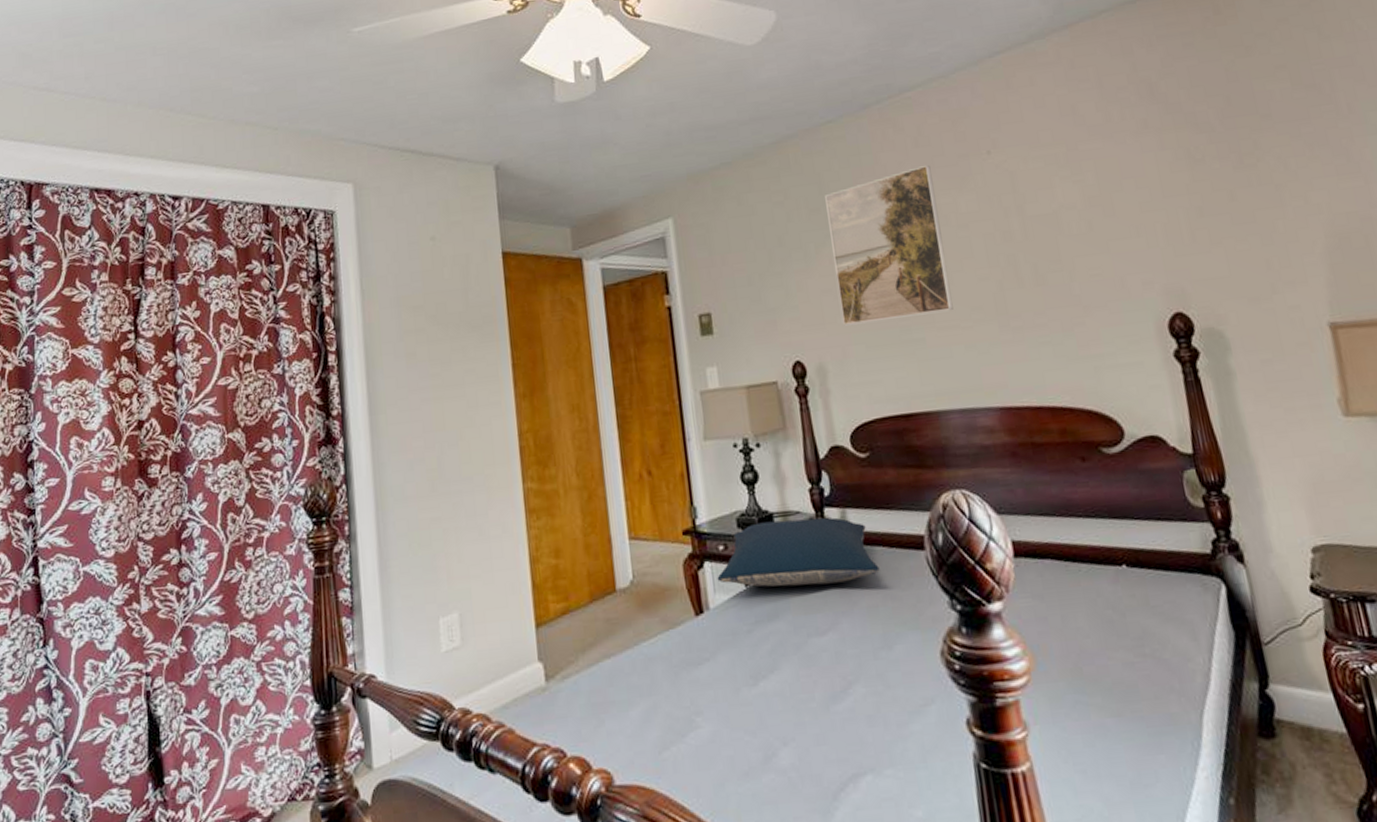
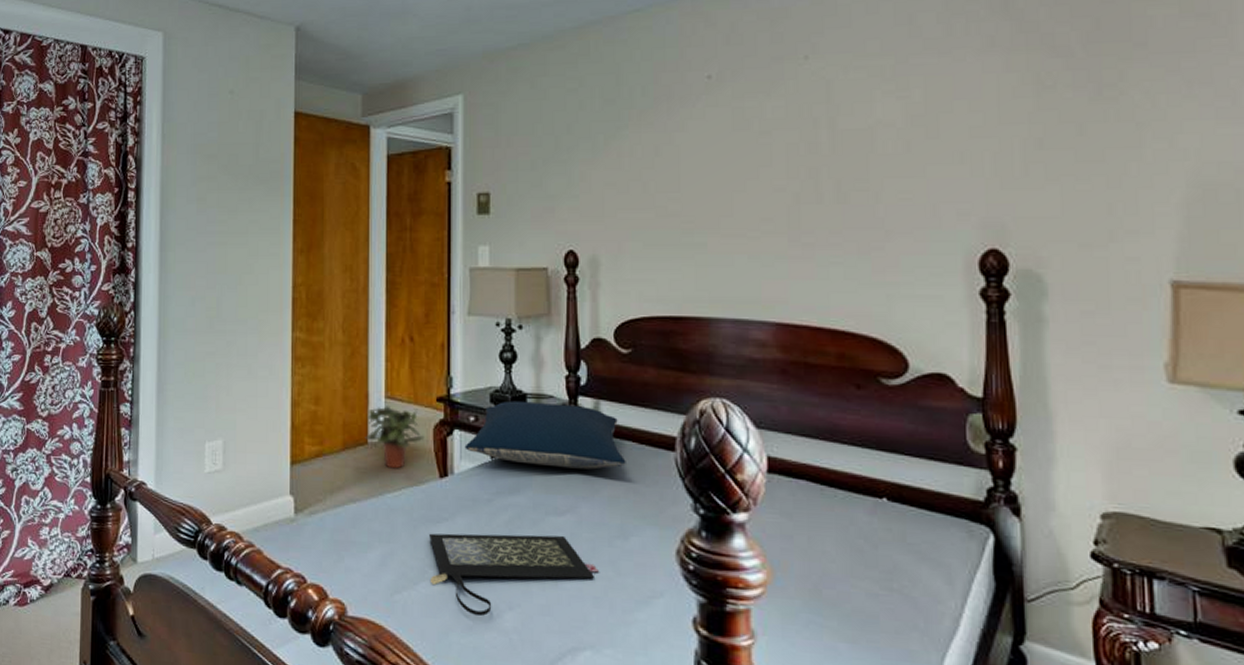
potted plant: none [612,546,675,615] -> present [365,406,425,469]
clutch bag: none [692,655,868,760] -> present [429,533,599,617]
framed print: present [825,165,953,326] -> none [622,65,742,221]

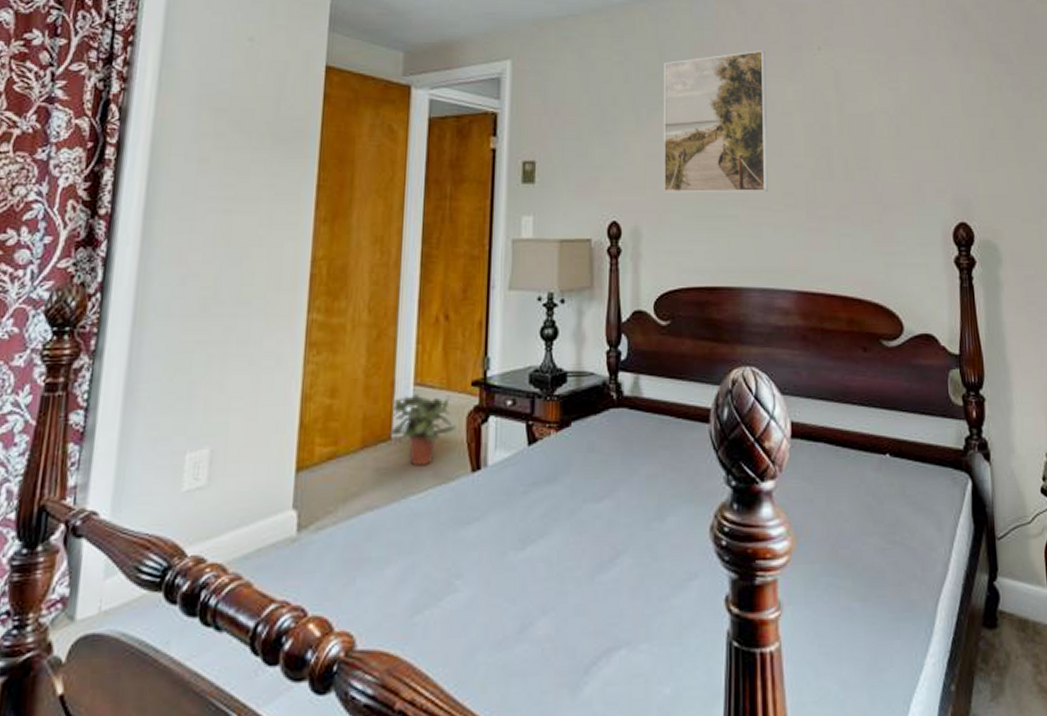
clutch bag: present [429,533,599,617] -> none [455,523,636,628]
pillow: present [464,400,626,470] -> none [500,380,664,450]
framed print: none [622,65,742,221] -> present [663,51,768,193]

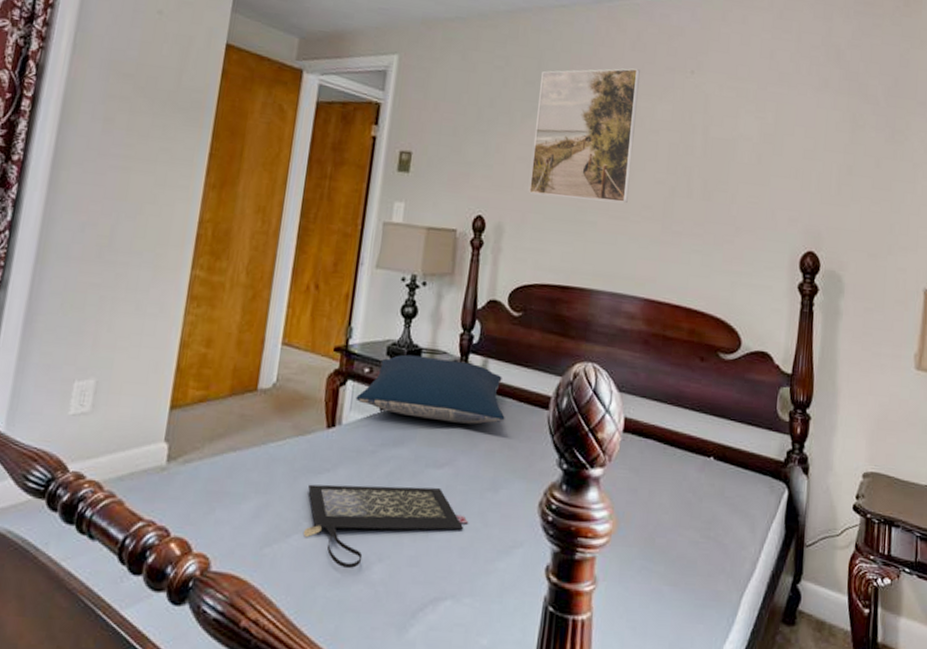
potted plant: present [388,394,457,466] -> none [255,353,317,418]
clutch bag: none [455,523,636,628] -> present [302,484,468,569]
pillow: none [500,380,664,450] -> present [355,354,505,424]

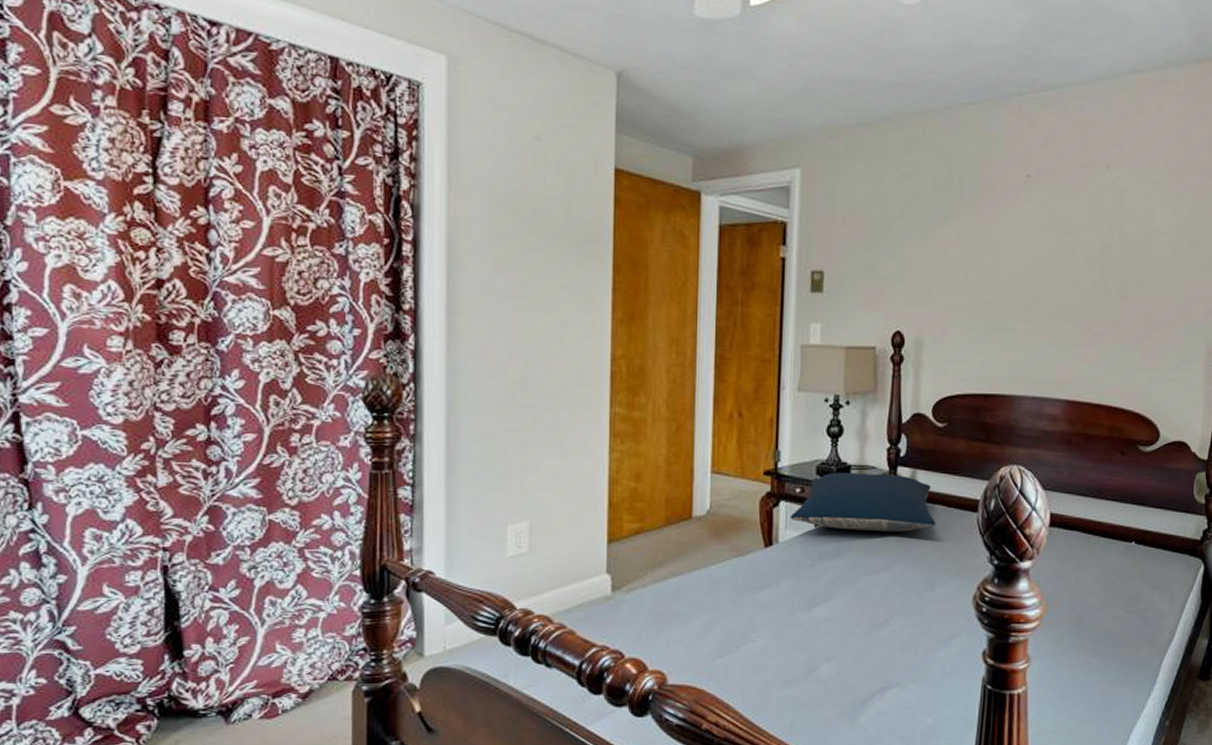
clutch bag: present [302,484,468,569] -> none [752,591,907,671]
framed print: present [528,68,640,204] -> none [945,167,1054,308]

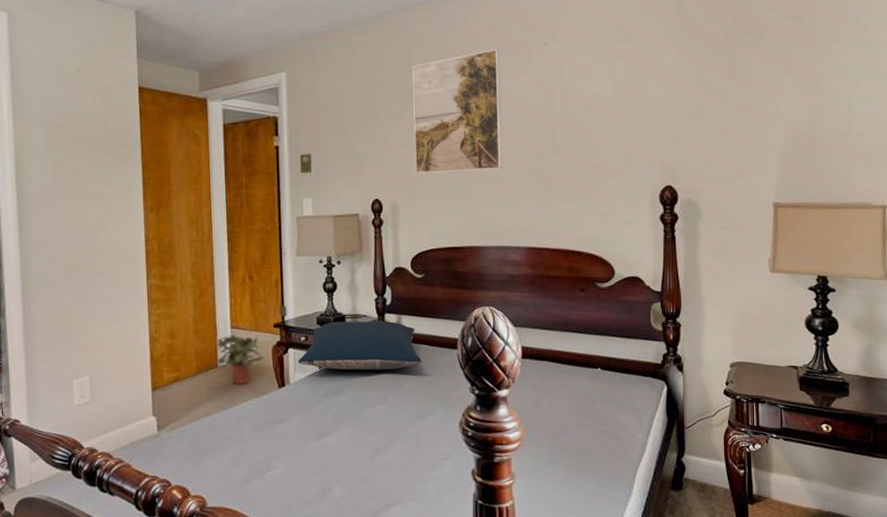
potted plant: none [689,481,751,541] -> present [215,334,265,385]
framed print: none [945,167,1054,308] -> present [412,50,502,174]

